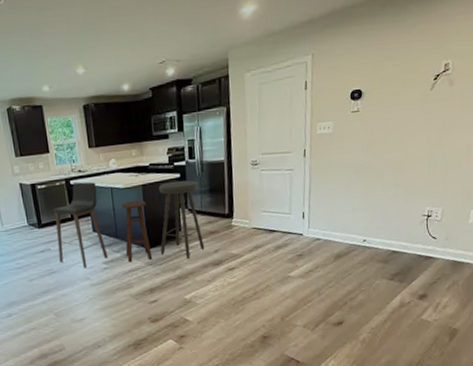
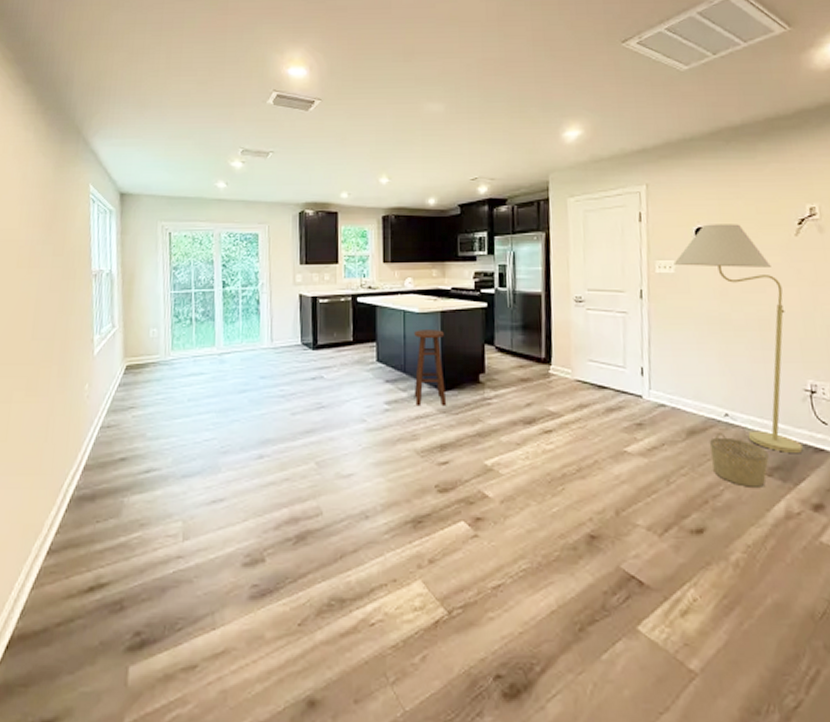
bar stool: present [53,181,108,268] -> none [332,299,392,407]
music stool: present [158,180,205,260] -> none [458,311,514,412]
floor lamp: none [332,84,417,263] -> present [673,224,803,454]
basket: none [350,253,392,290] -> present [709,432,769,487]

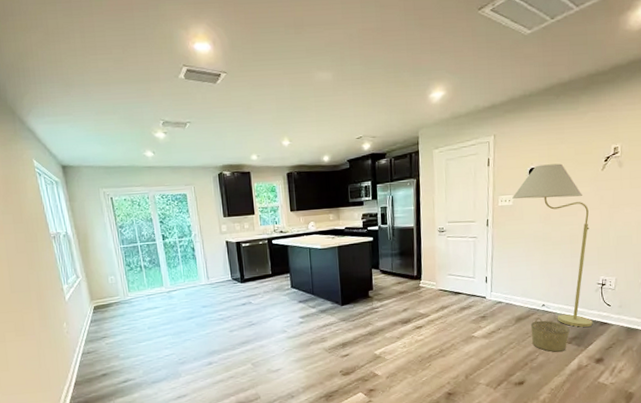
bar stool: present [414,330,447,407] -> none [318,260,346,318]

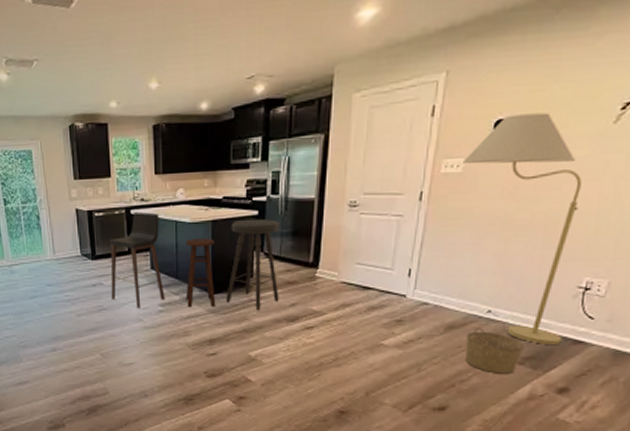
bar stool: none [255,241,304,322] -> present [109,211,165,309]
bar stool: none [318,260,346,318] -> present [185,238,216,308]
music stool: none [353,243,394,317] -> present [226,218,280,311]

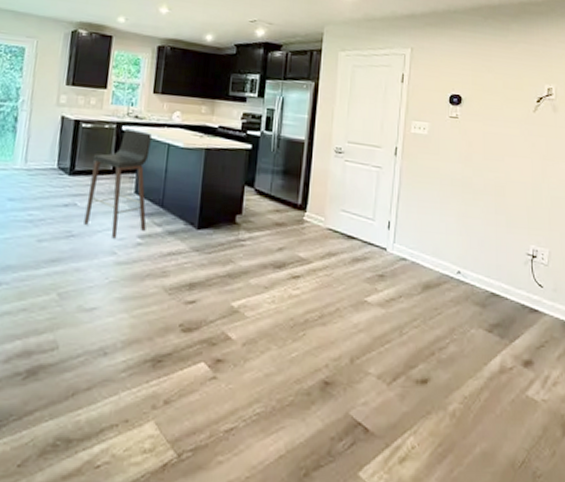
bar stool: present [185,238,216,308] -> none [168,165,206,245]
music stool: present [226,218,280,311] -> none [212,151,272,253]
floor lamp: present [463,112,582,346] -> none [428,92,520,313]
basket: present [465,327,524,374] -> none [441,288,491,342]

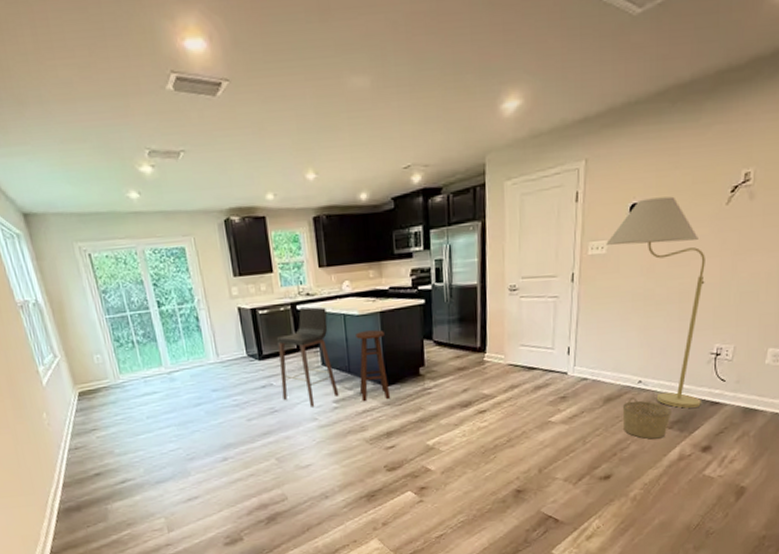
bar stool: none [168,165,206,245] -> present [356,330,391,402]
floor lamp: none [428,92,520,313] -> present [606,196,705,409]
basket: none [441,288,491,342] -> present [622,397,671,440]

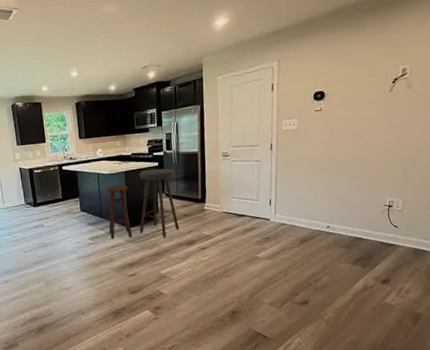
bar stool: present [276,307,339,407] -> none [47,167,93,243]
music stool: none [399,307,452,400] -> present [139,168,179,239]
floor lamp: present [606,196,705,409] -> none [296,86,379,249]
basket: present [622,397,671,440] -> none [315,239,355,273]

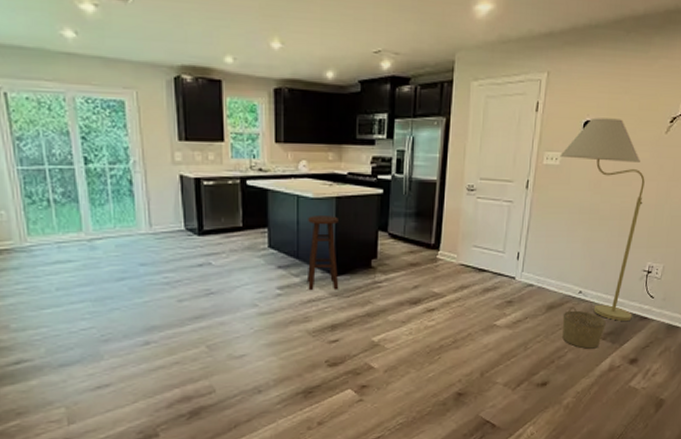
music stool: present [139,168,179,239] -> none [350,197,404,294]
floor lamp: none [296,86,379,249] -> present [560,117,645,322]
basket: none [315,239,355,273] -> present [562,306,606,349]

